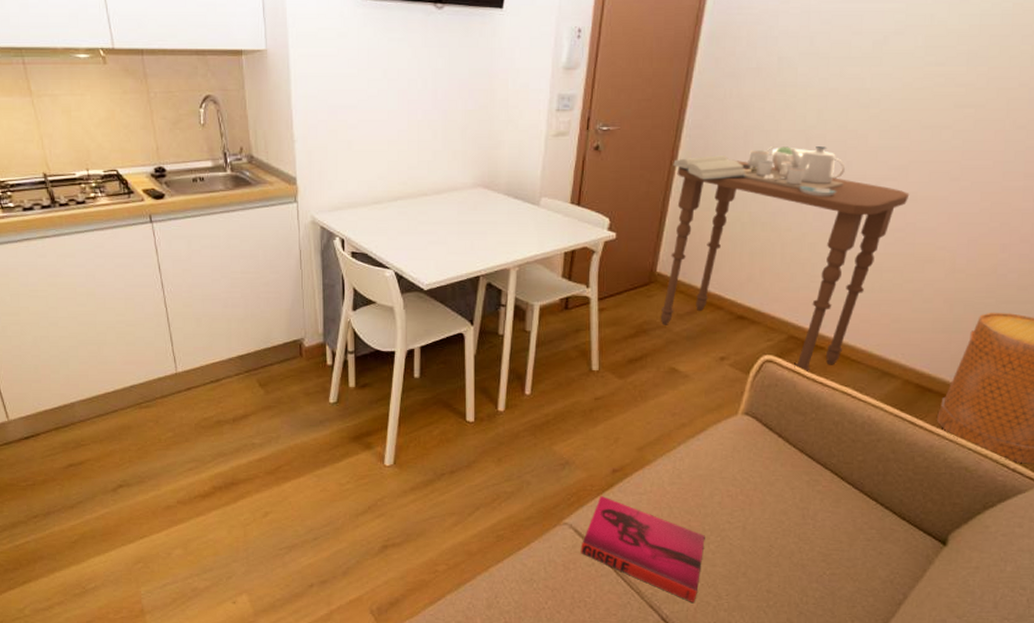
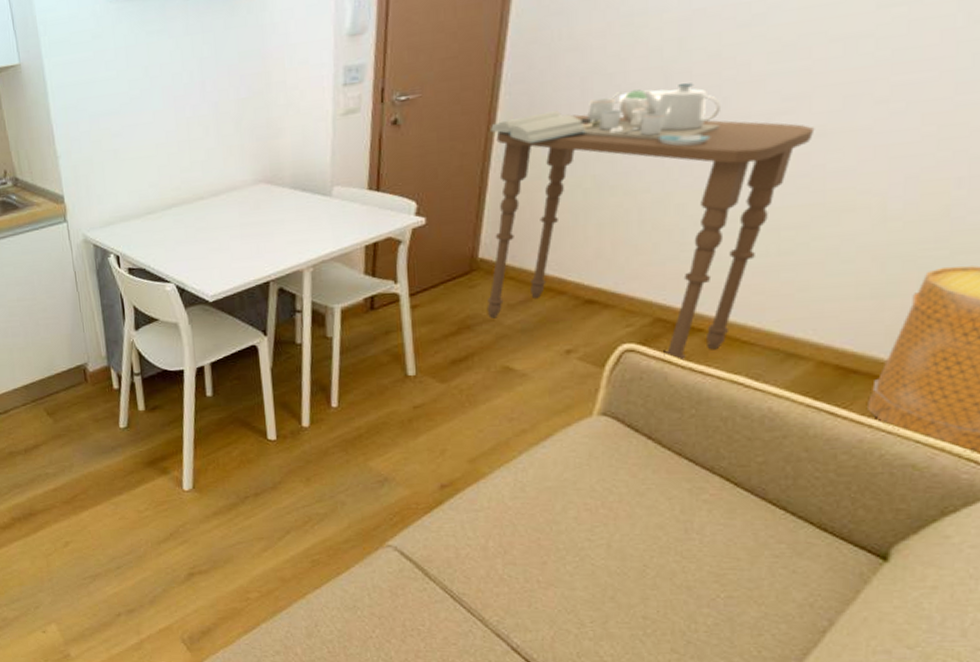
hardback book: present [580,495,705,602] -> none [408,514,560,630]

